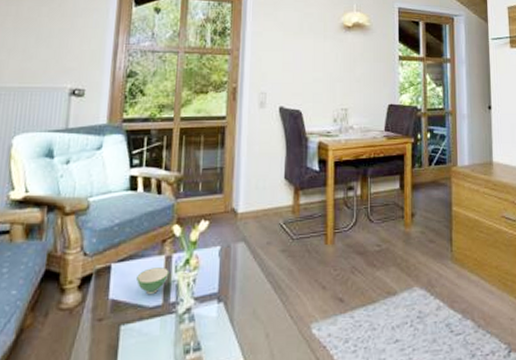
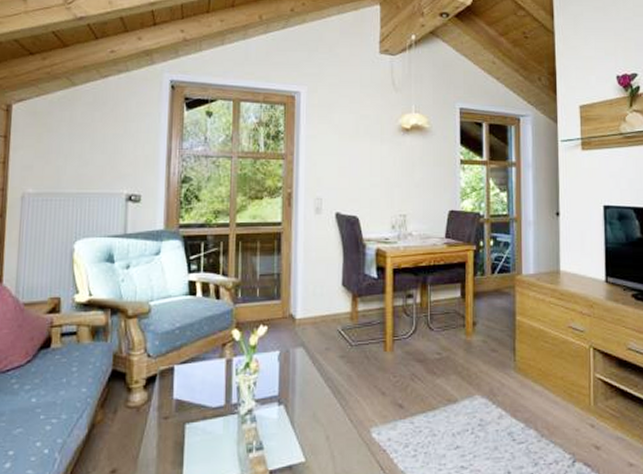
bowl: present [137,267,169,295] -> none [199,370,230,396]

